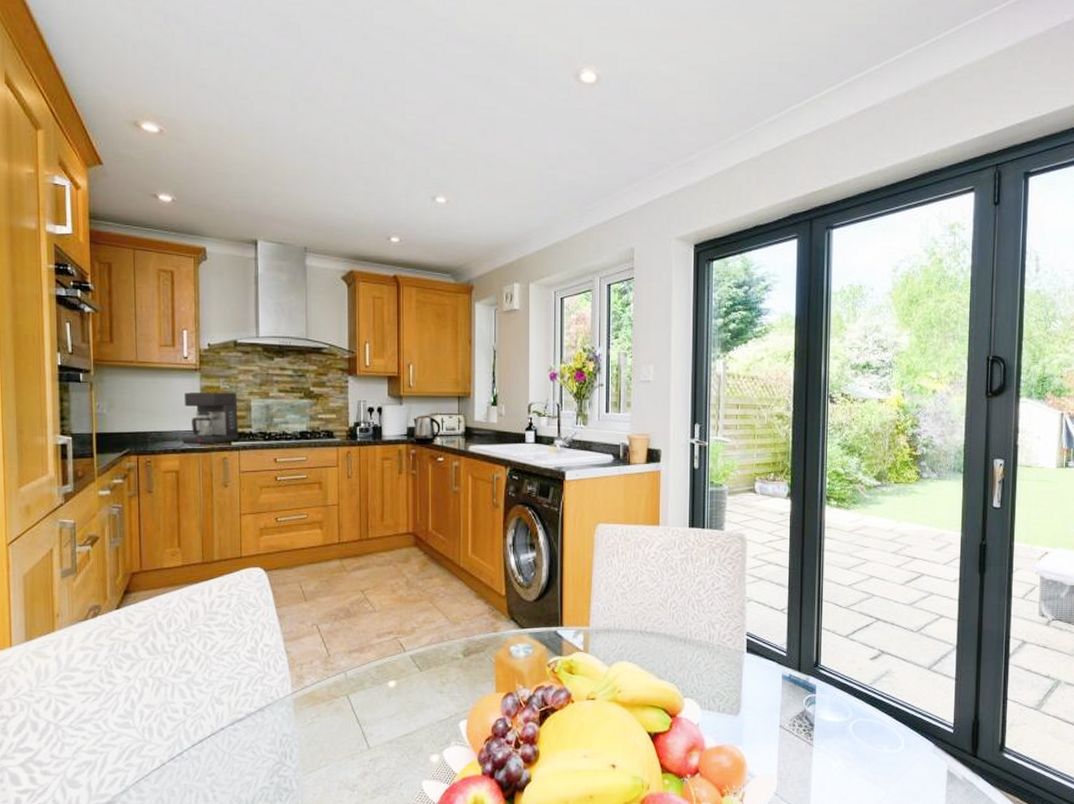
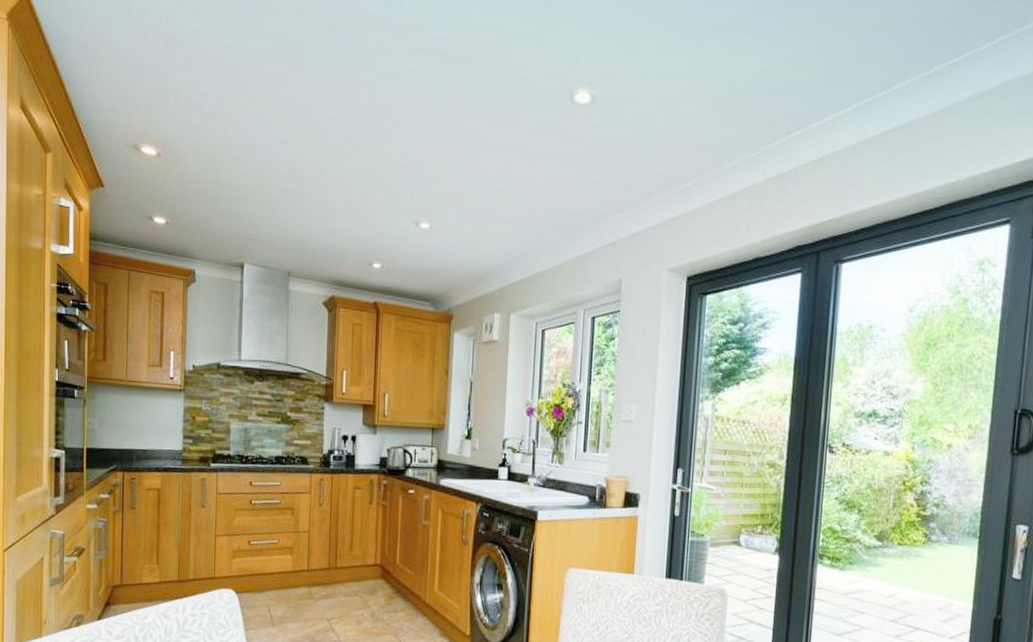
coffee maker: present [183,393,239,444] -> none [165,412,218,465]

